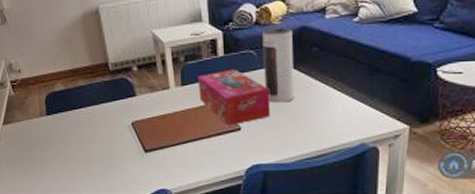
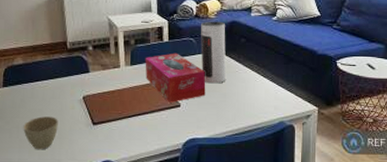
cup: none [72,145,108,179] -> present [23,116,58,150]

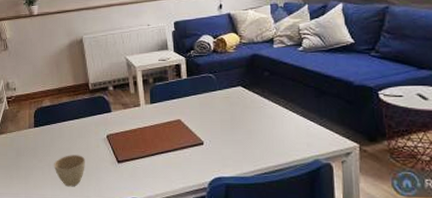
tissue box: present [145,53,206,103] -> none [164,89,230,140]
speaker: present [201,21,227,84] -> none [220,55,251,120]

